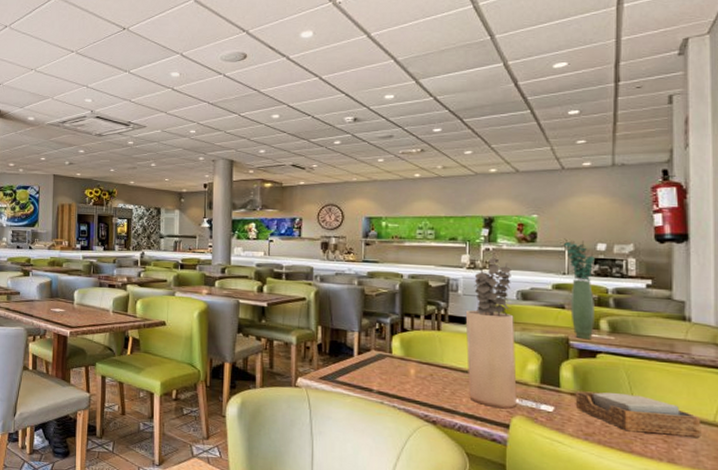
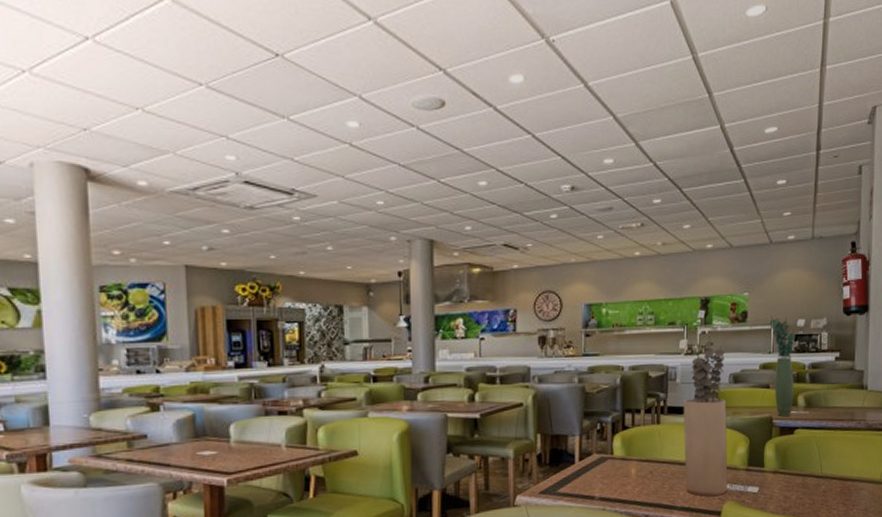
napkin holder: present [575,391,702,438] -> none [776,465,871,501]

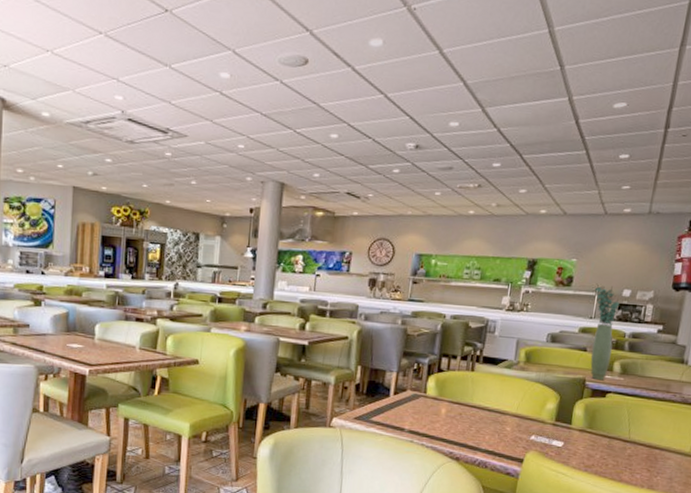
vase: present [683,337,728,497] -> none [492,297,546,445]

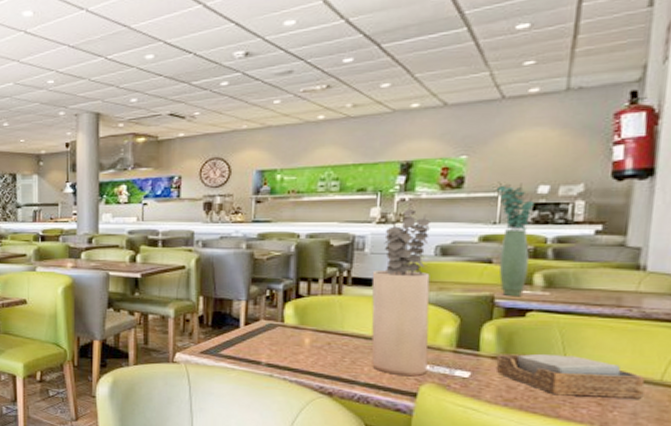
vase: none [492,297,546,445] -> present [371,205,430,377]
napkin holder: none [581,427,680,467] -> present [495,353,645,399]

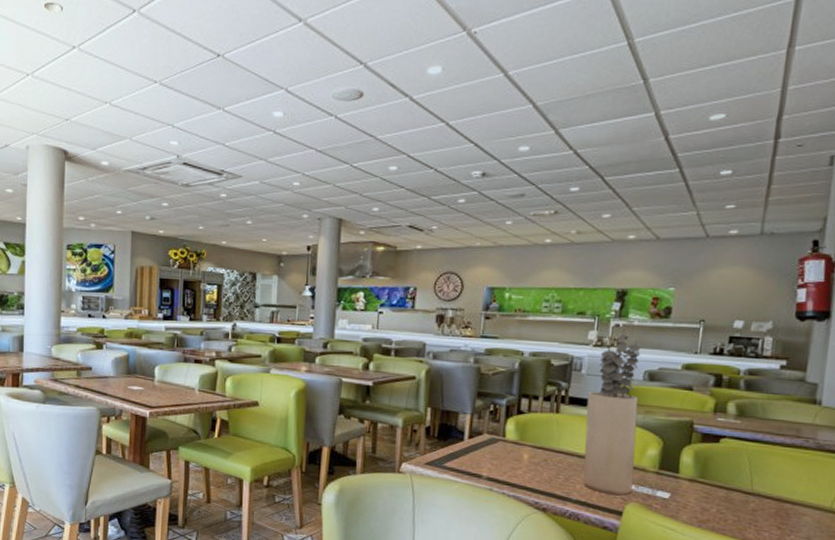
napkin holder: present [495,353,645,399] -> none [692,477,818,524]
vase: present [497,182,535,297] -> none [698,314,731,424]

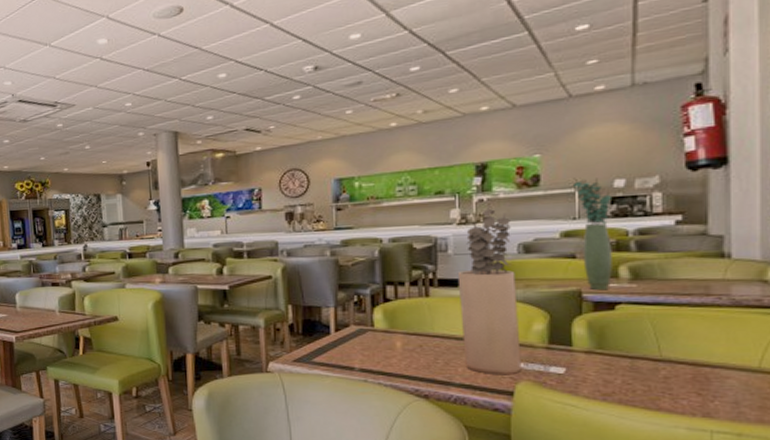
vase: none [698,314,731,424] -> present [574,178,613,291]

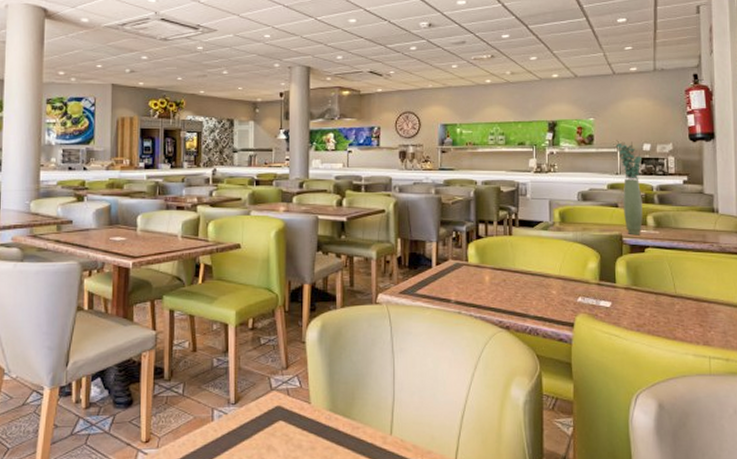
vase: present [457,205,522,375] -> none [533,157,580,308]

